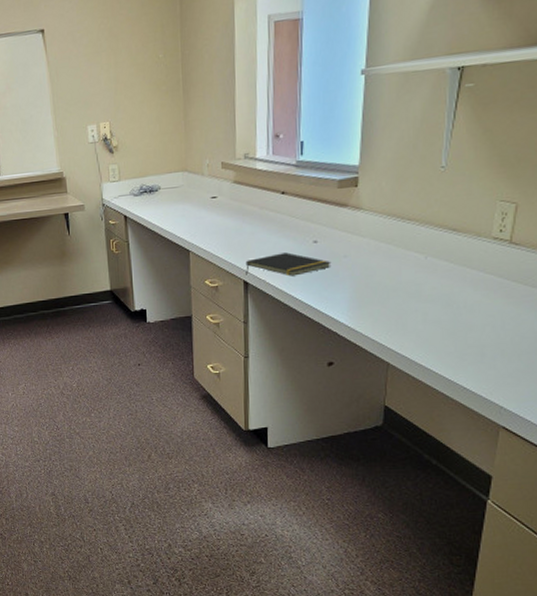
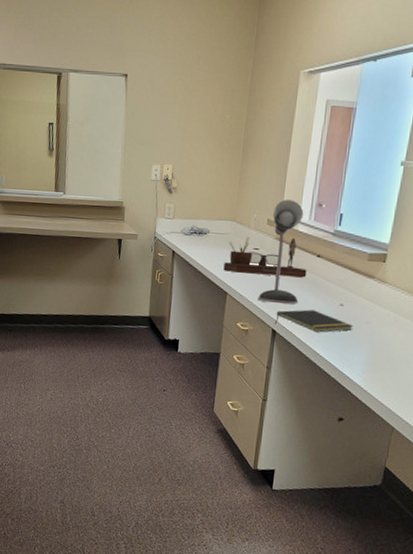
desk organizer: none [181,177,273,228] -> present [223,236,307,278]
desk lamp: none [223,136,268,253] -> present [258,199,304,305]

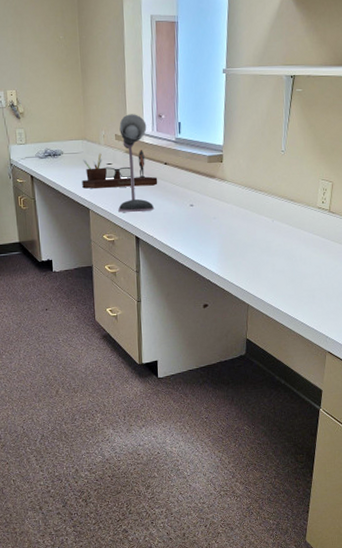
notepad: present [275,309,354,333] -> none [137,213,204,233]

